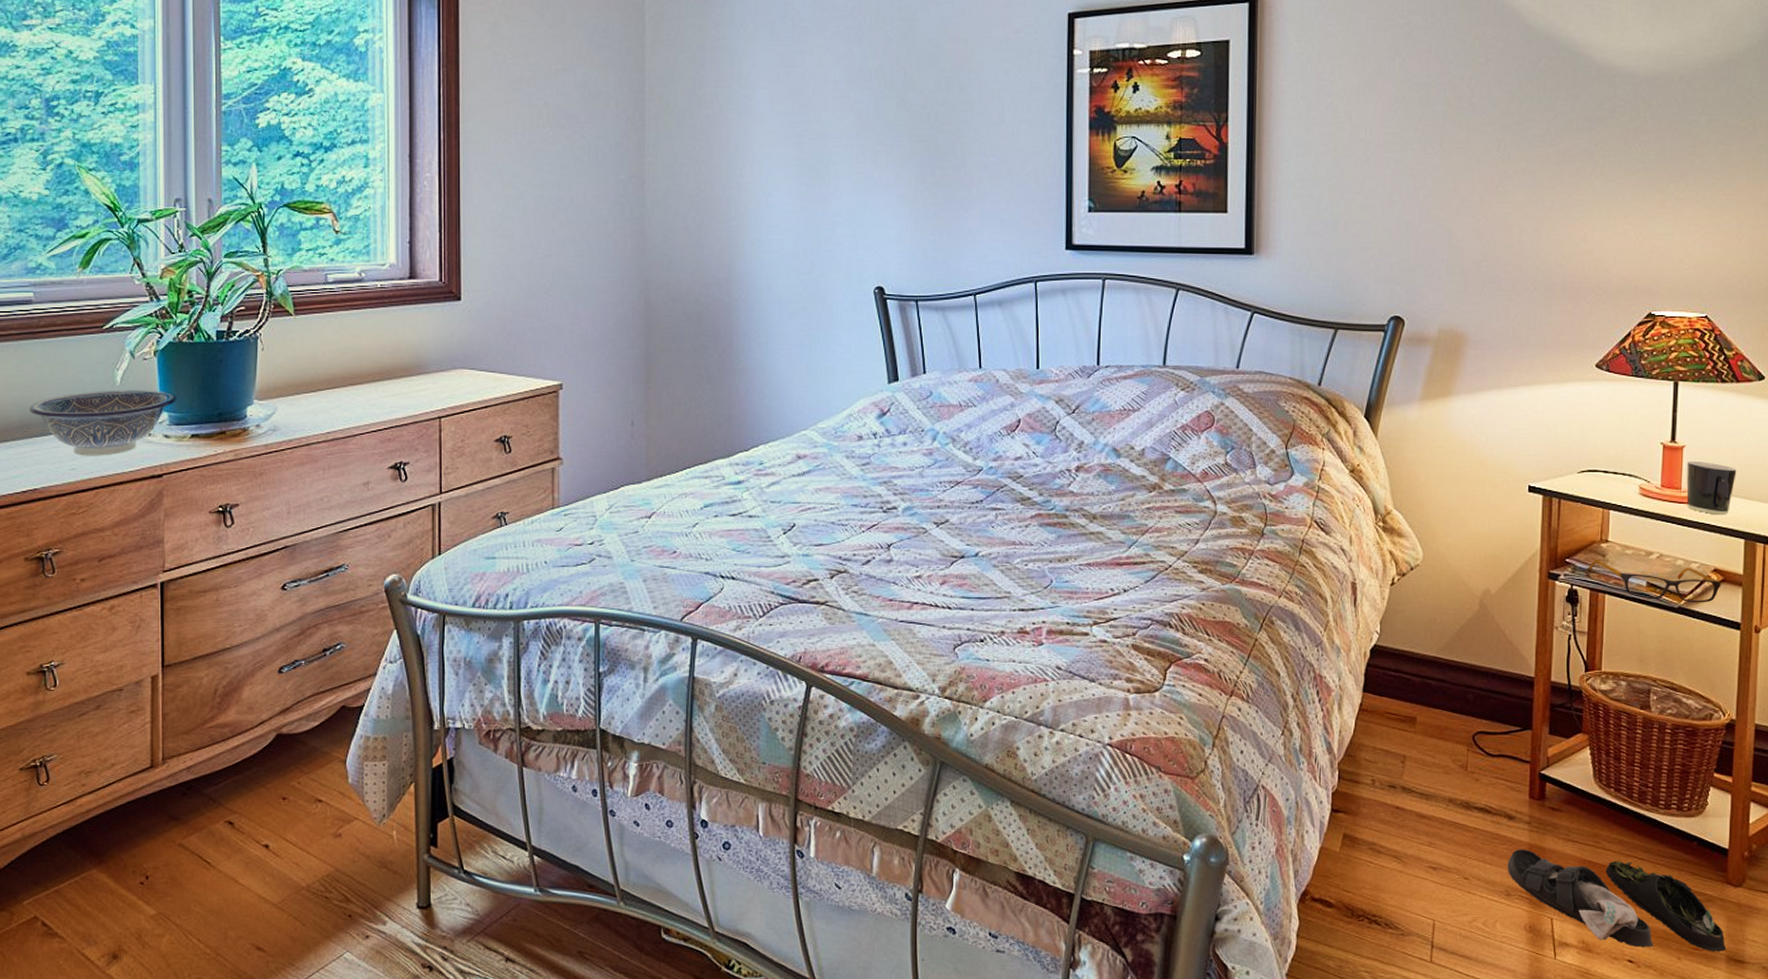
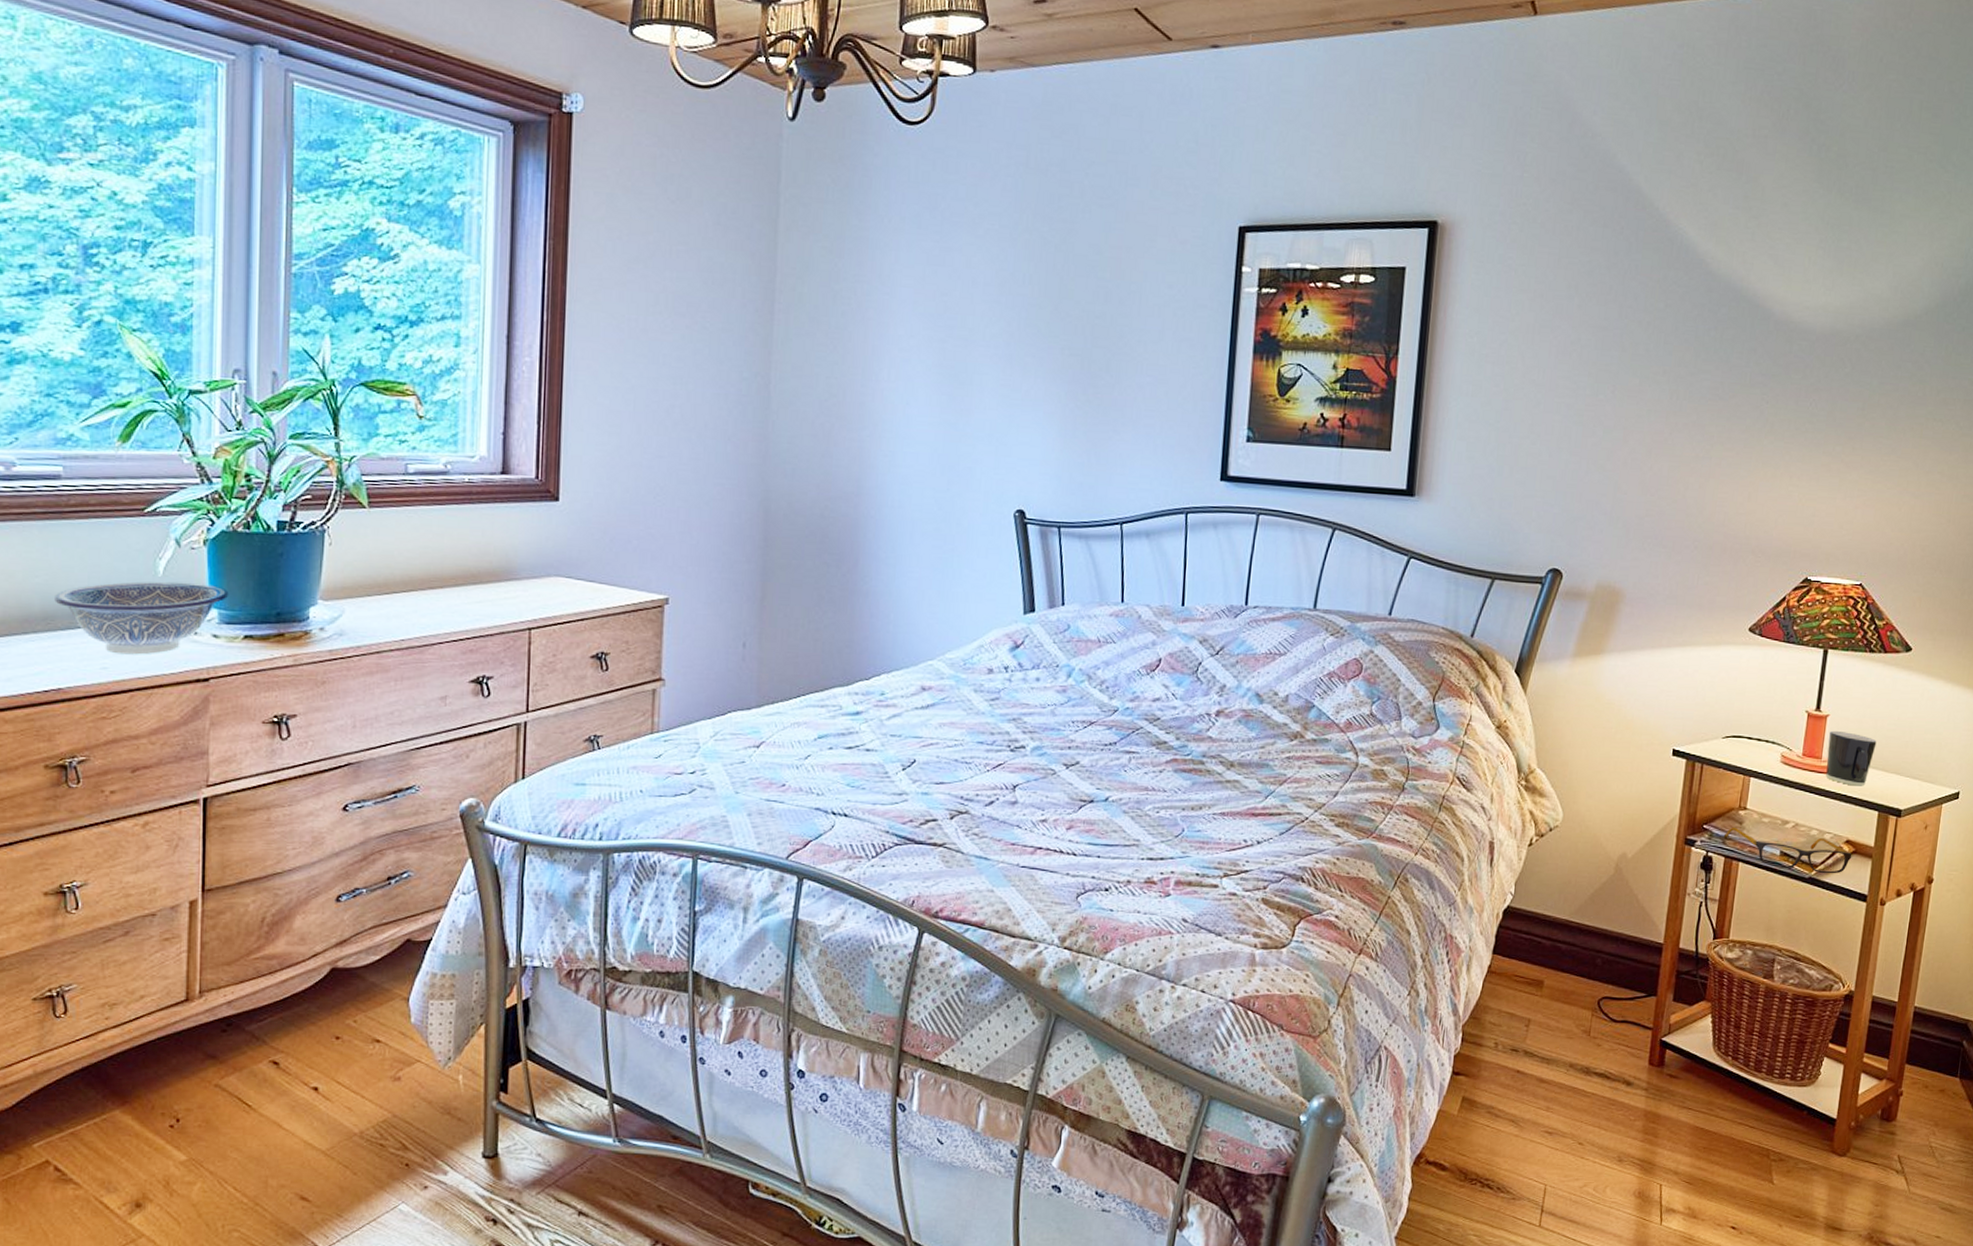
shoe: present [1507,849,1726,952] -> none [1621,1115,1826,1220]

